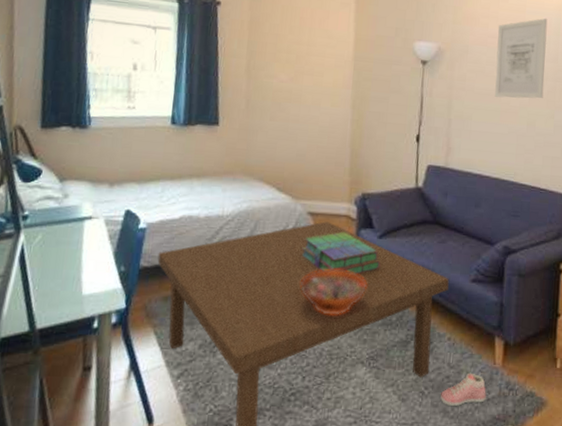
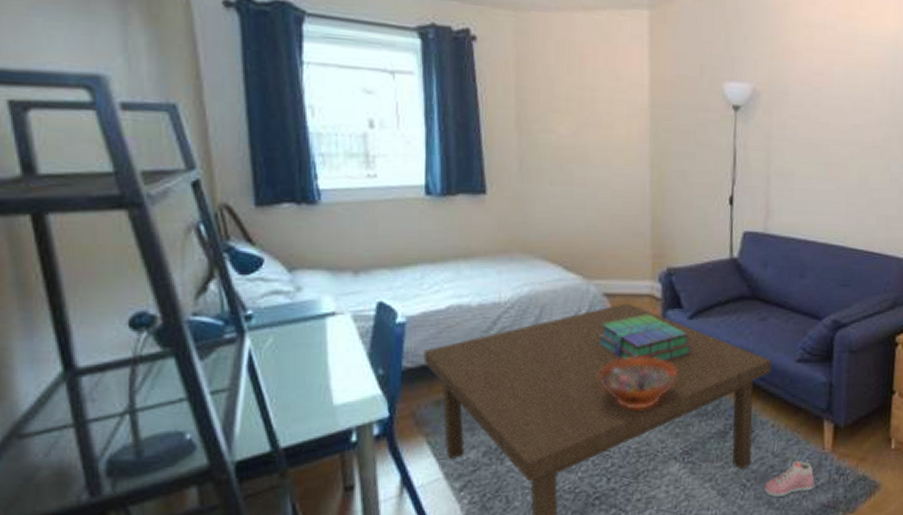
wall art: present [494,18,548,99] -> none [820,49,883,148]

